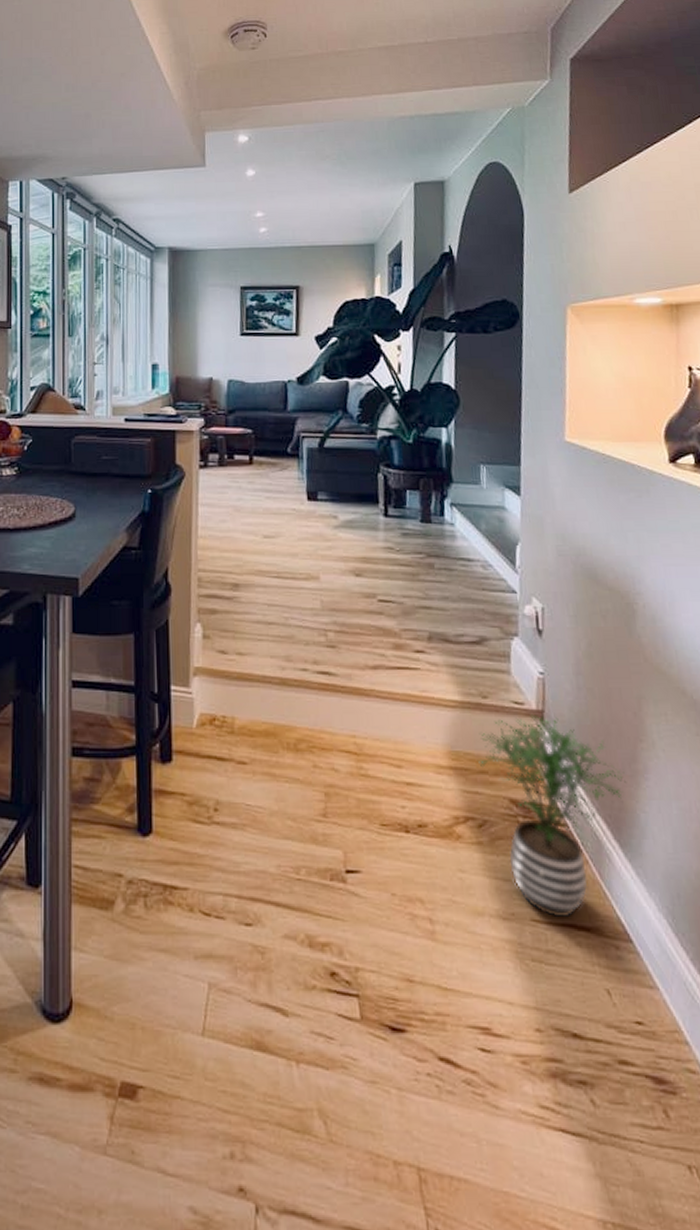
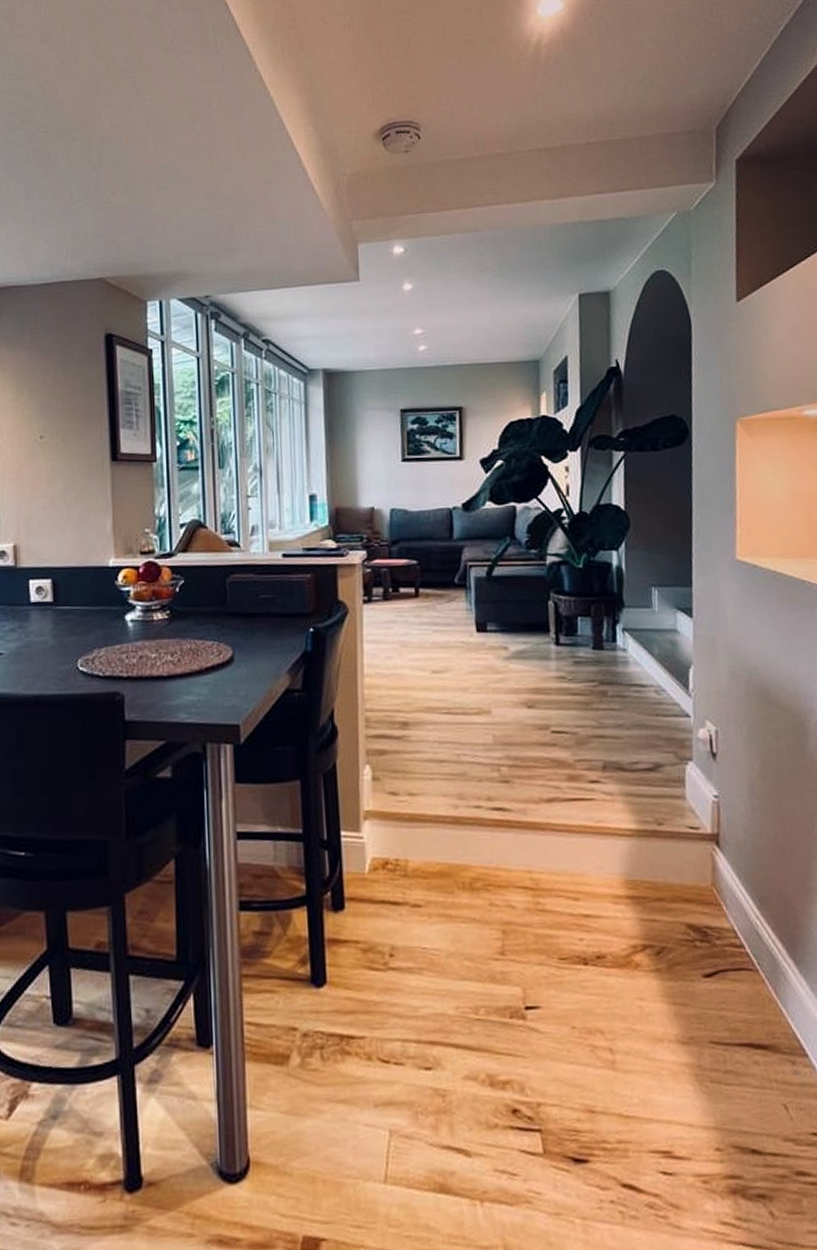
potted plant: present [477,714,627,918] -> none [654,838,801,1039]

